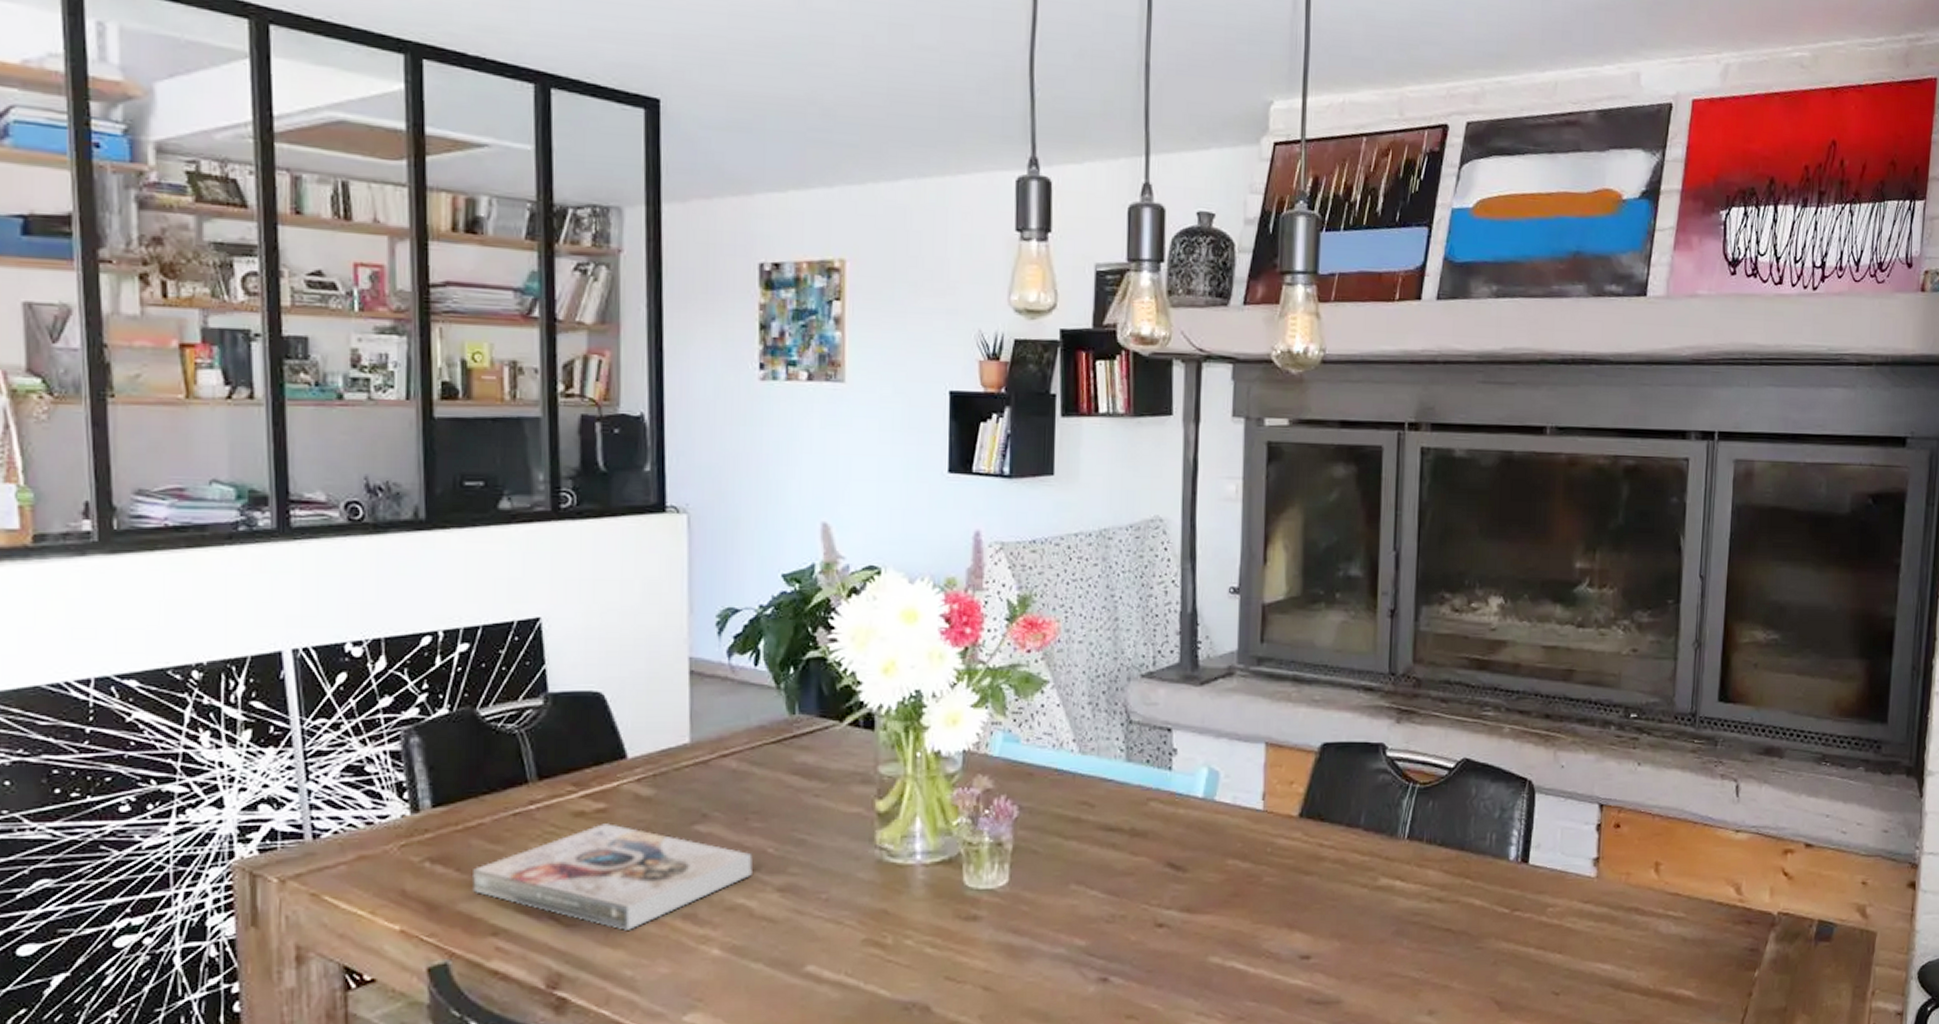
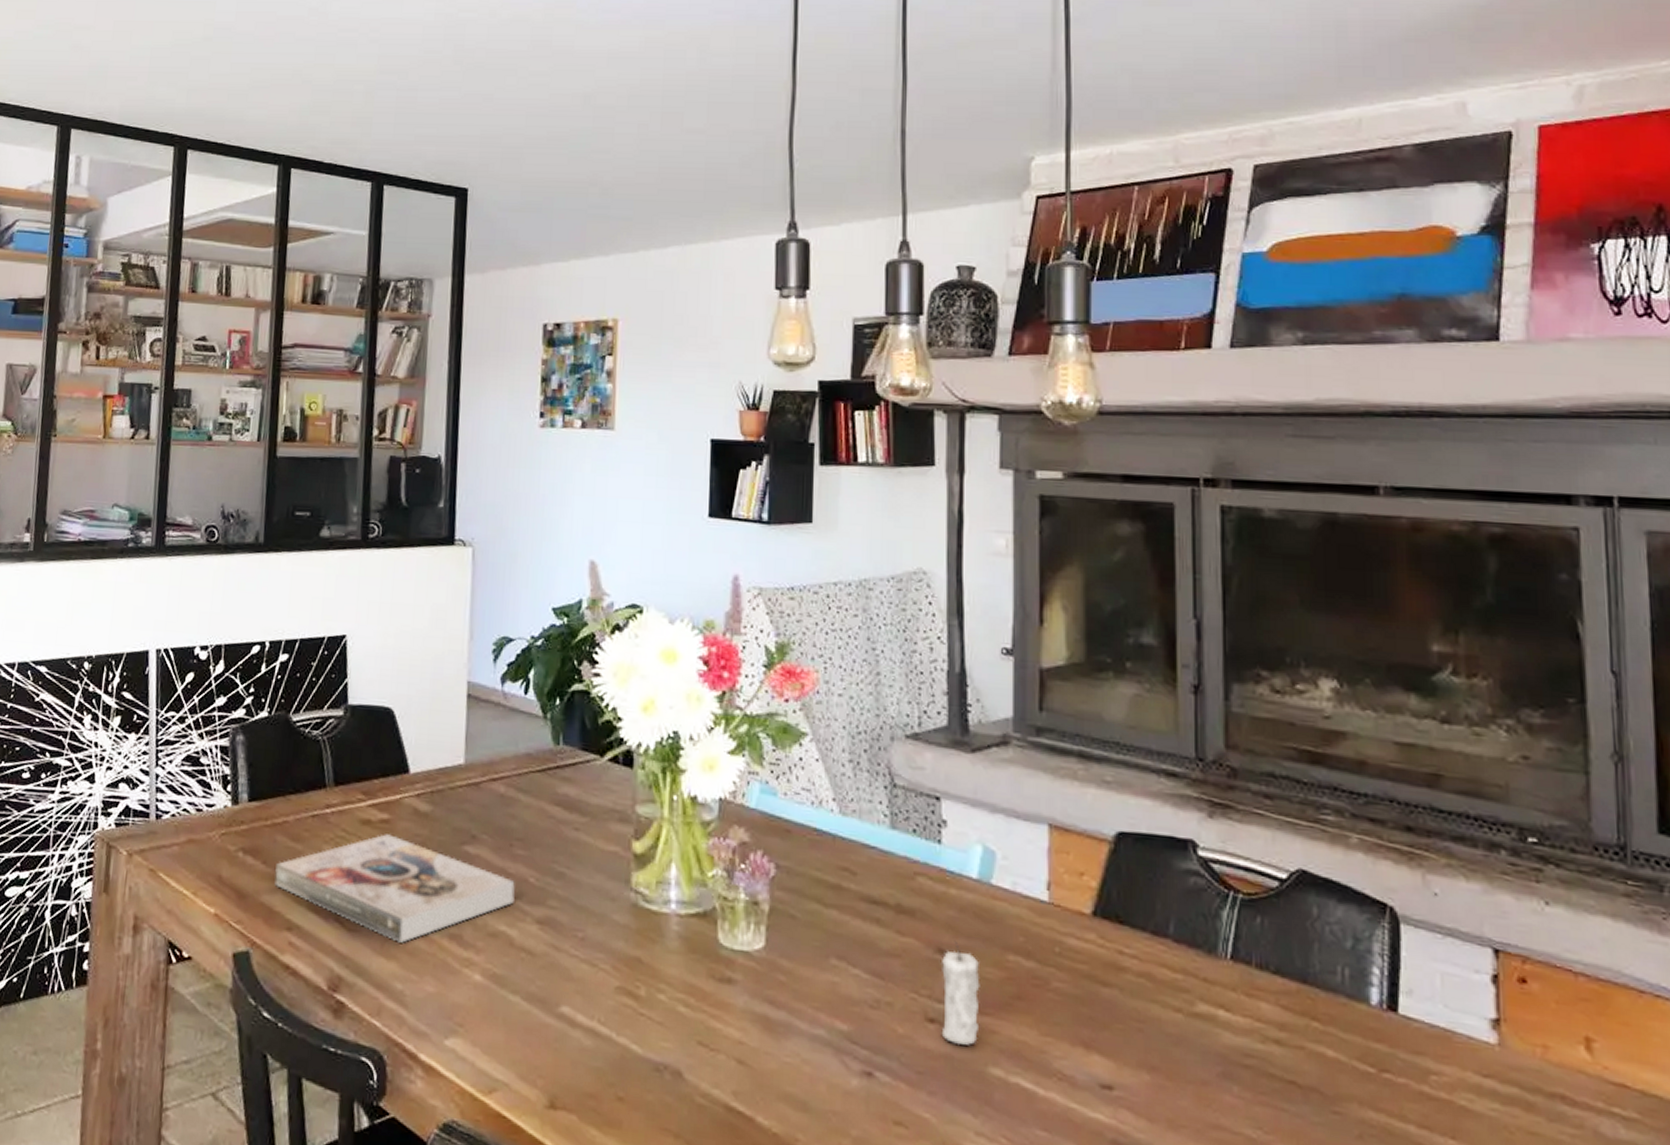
candle: none [1168,854,1203,942] -> present [941,940,980,1046]

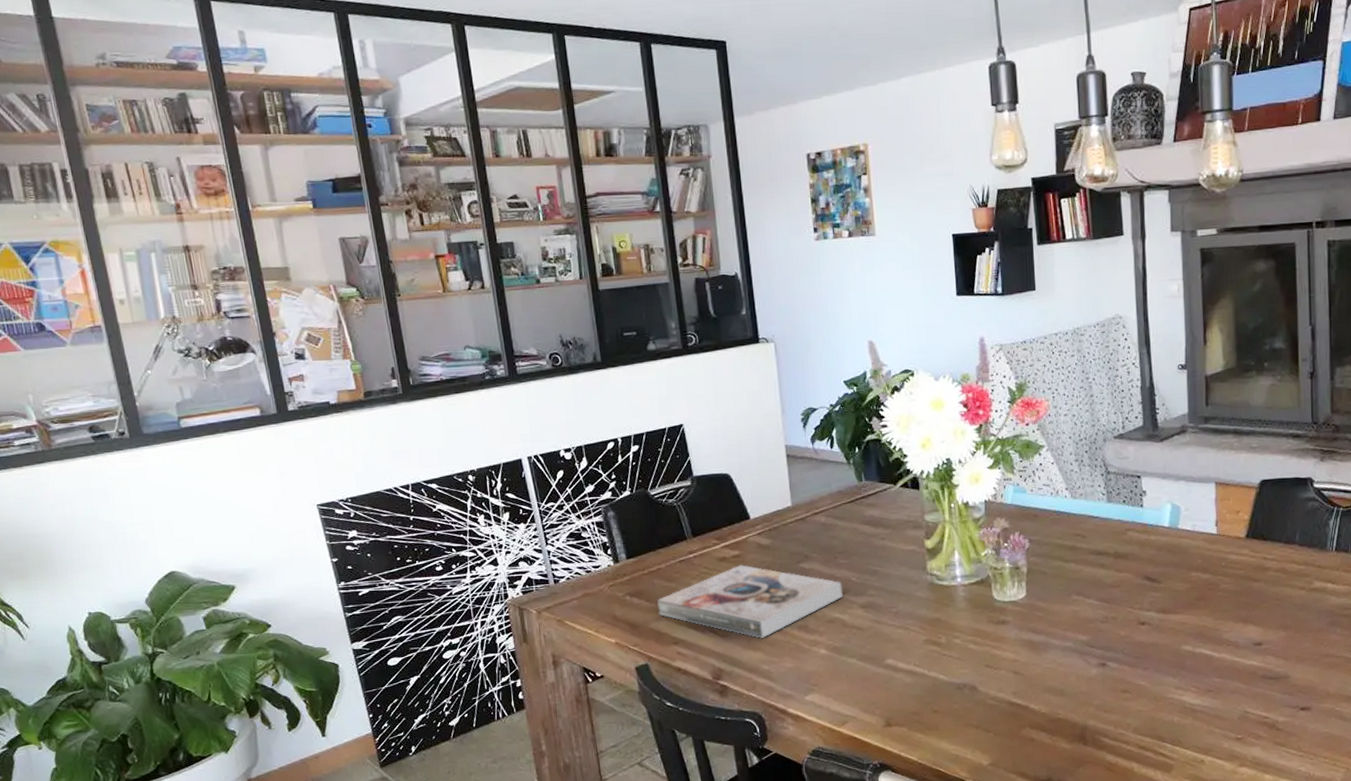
candle: present [941,940,980,1046] -> none [1148,569,1174,635]

